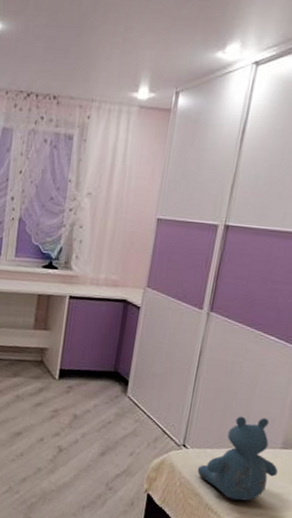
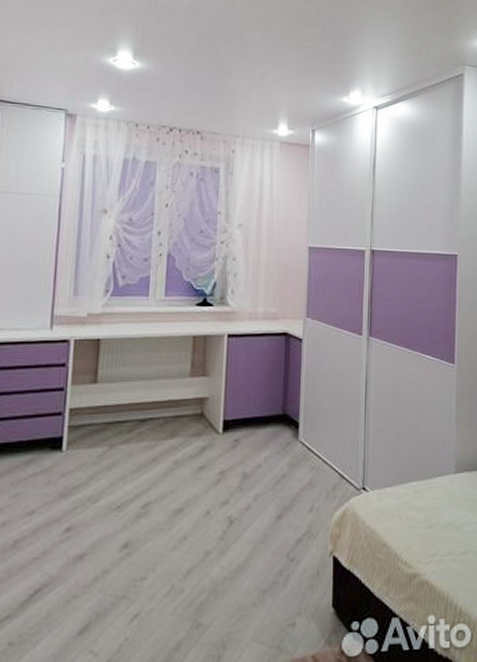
teddy bear: present [197,416,278,501] -> none [380,442,456,543]

